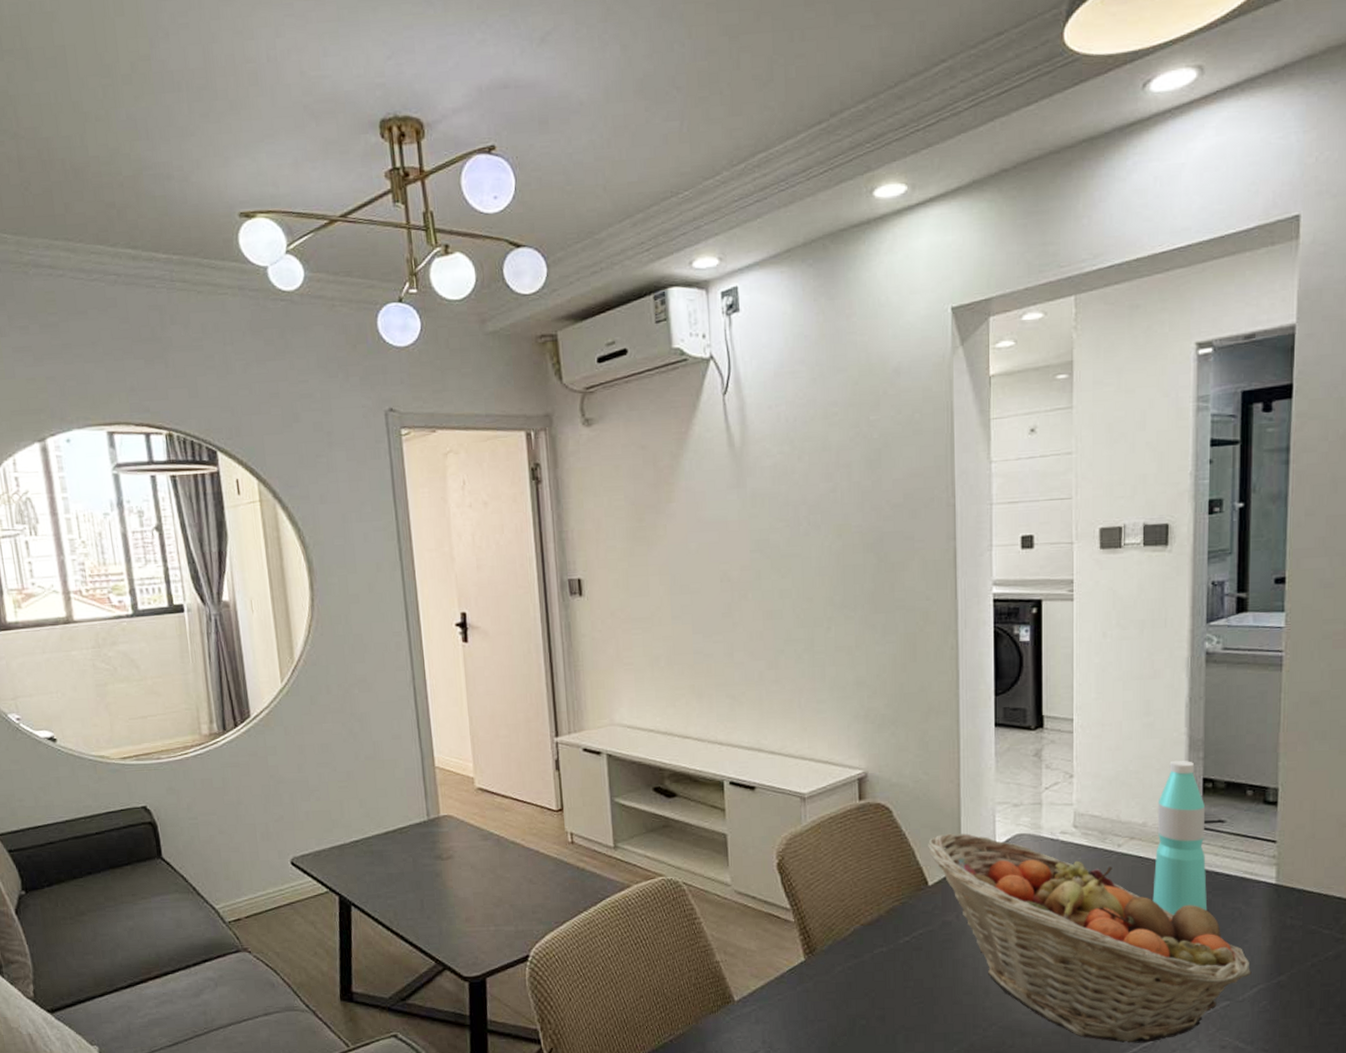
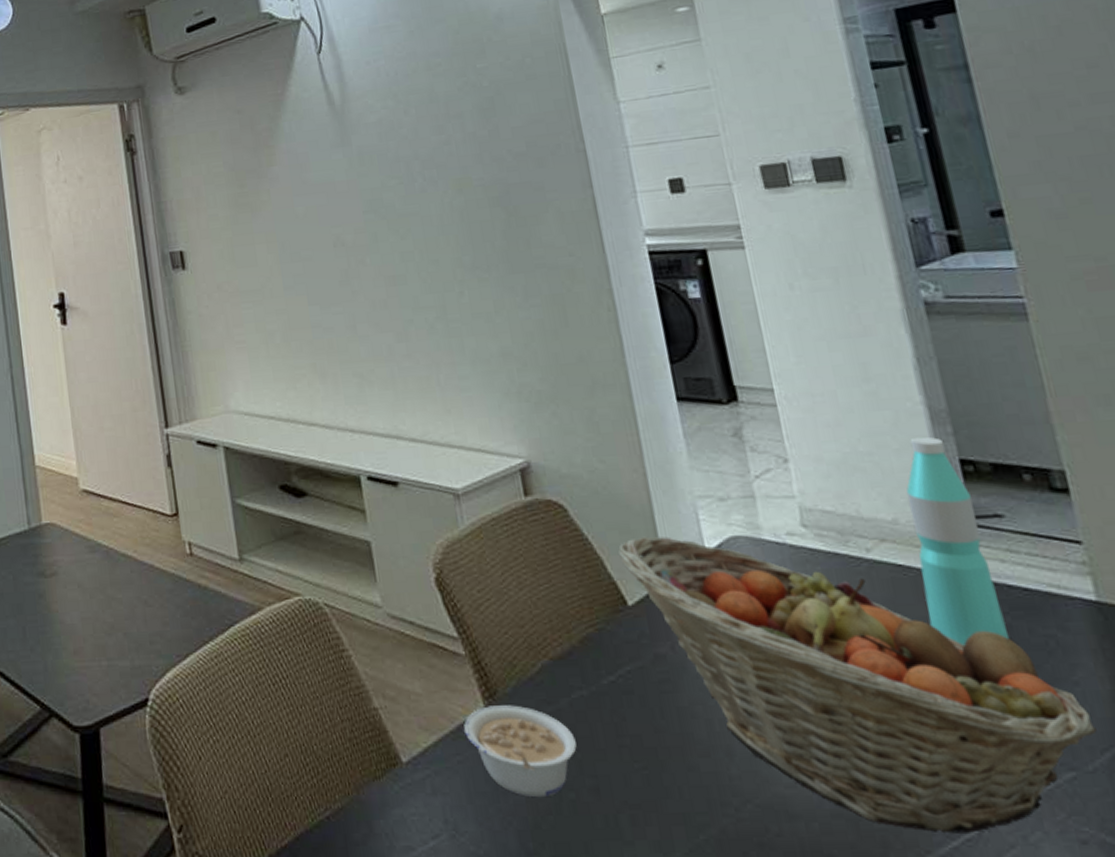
legume: none [786,958,872,1024] -> present [464,705,577,798]

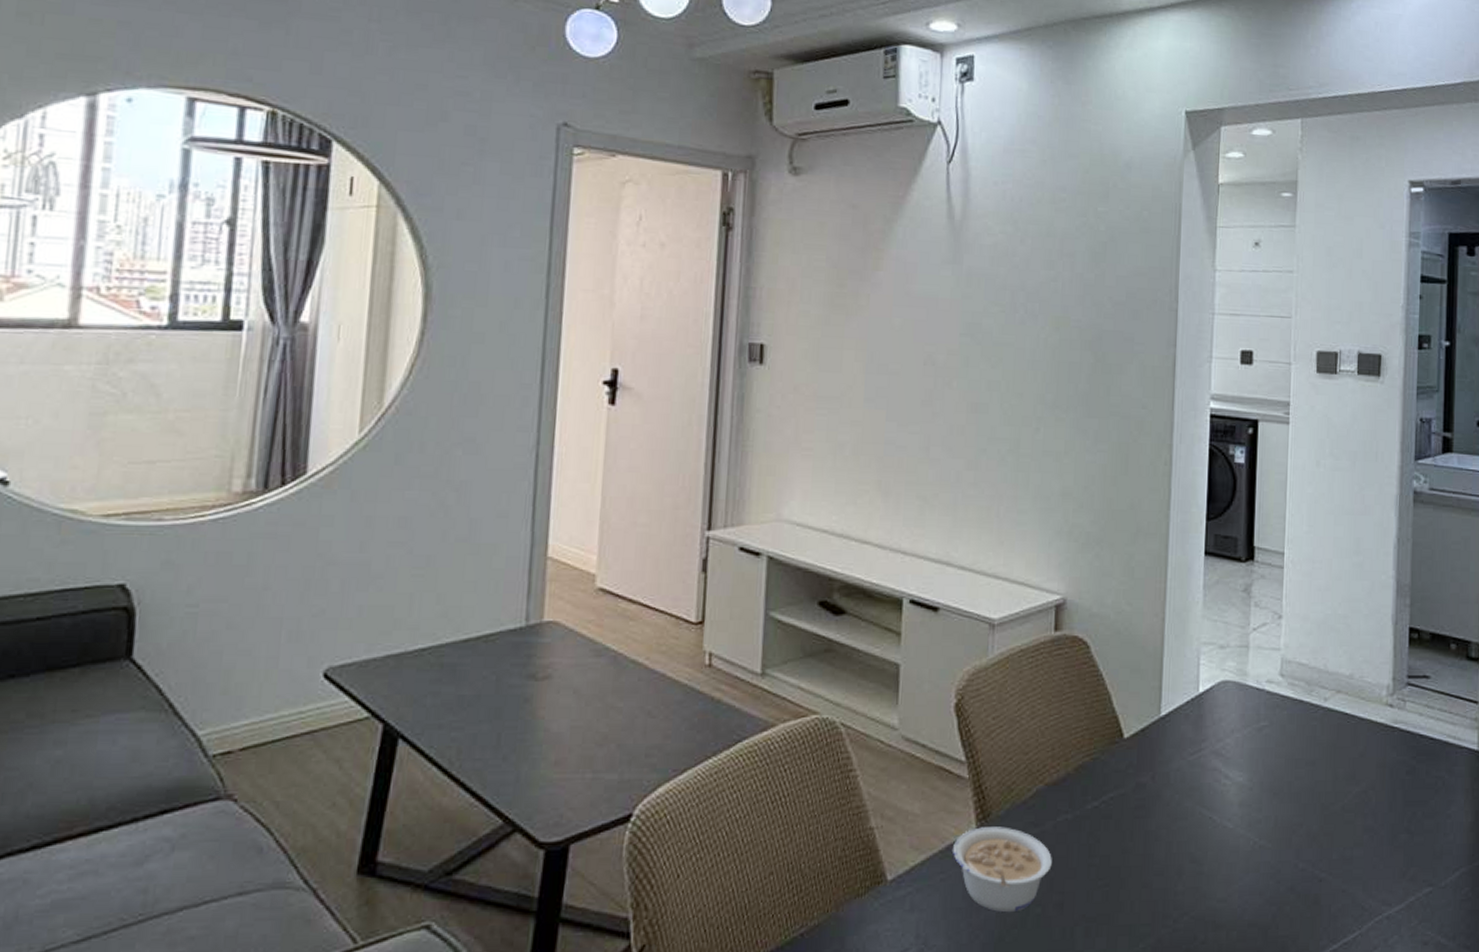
fruit basket: present [619,536,1097,834] -> none [1126,676,1454,938]
water bottle: present [905,436,1010,646] -> none [1357,606,1412,783]

